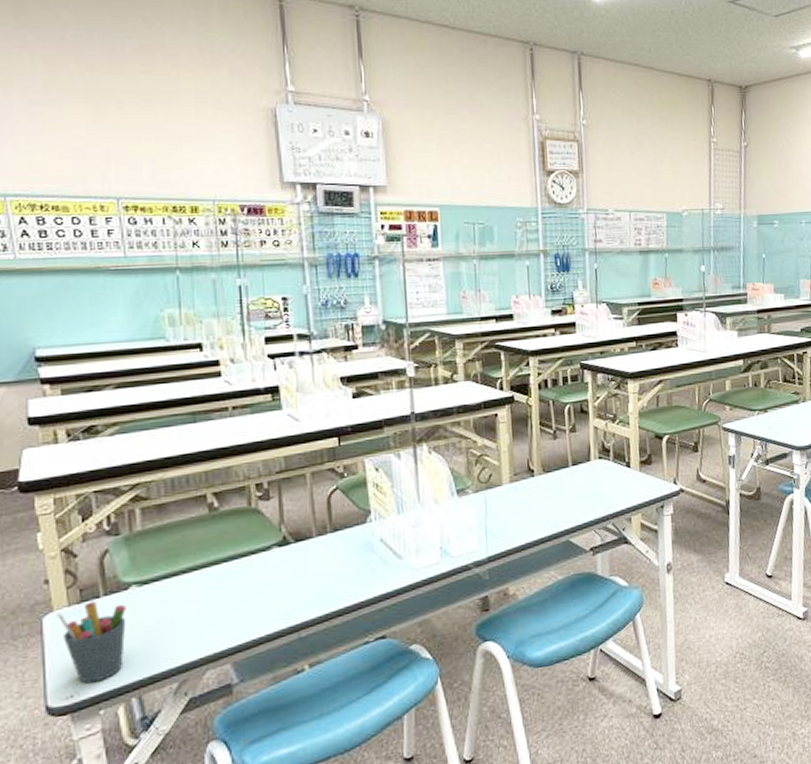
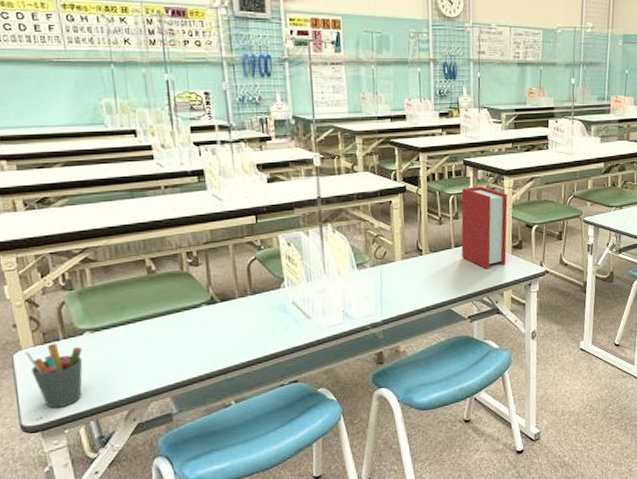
book: none [579,392,634,490] -> present [461,186,508,269]

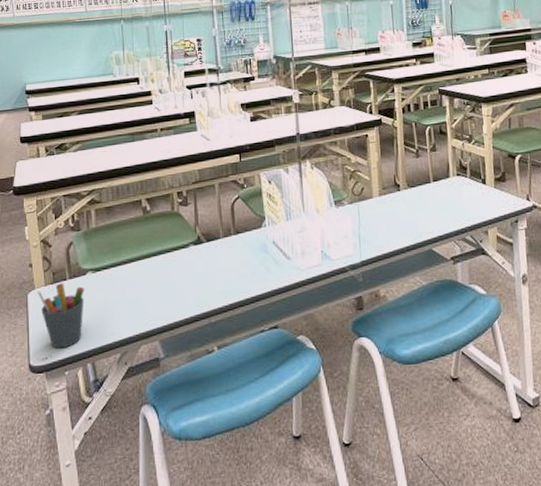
book: present [461,186,508,269] -> none [438,115,489,204]

